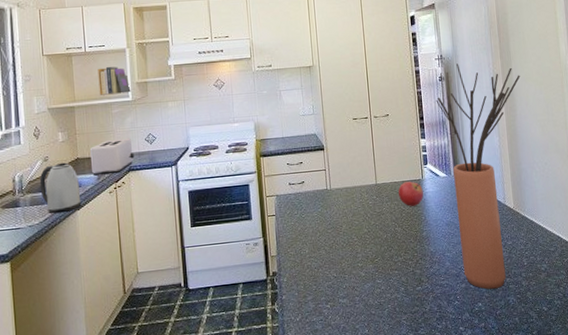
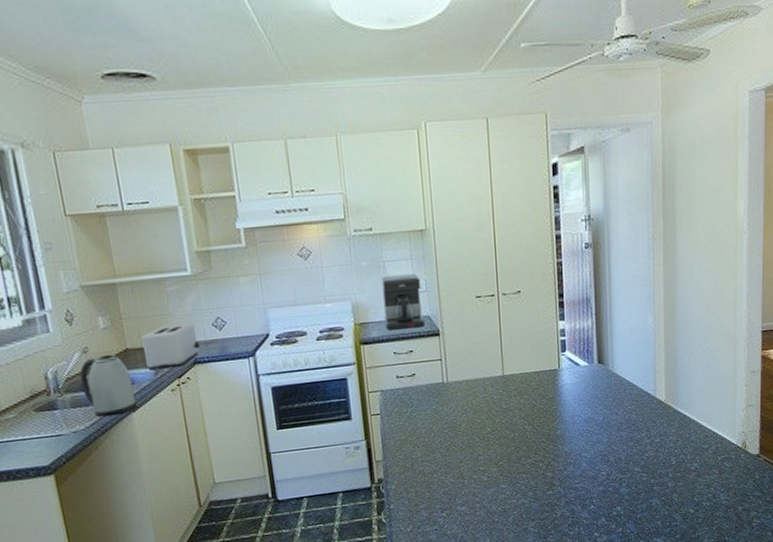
books: present [98,67,131,95] -> none [142,230,190,269]
coffee maker: none [278,100,312,146] -> present [382,273,424,331]
fruit: present [398,181,424,207] -> none [530,371,559,401]
vase: present [436,63,521,290] -> none [580,226,686,492]

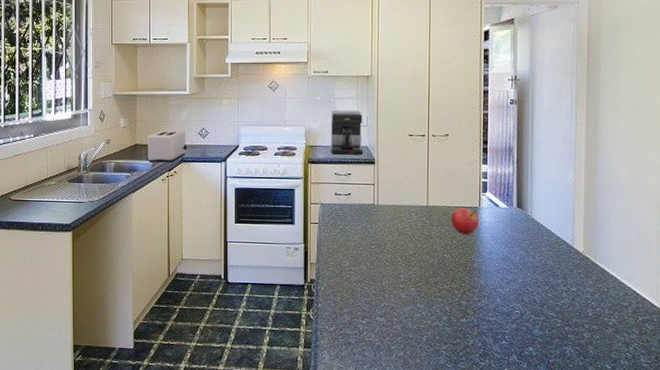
kettle: present [79,354,137,418] -> none [101,147,137,194]
fruit: none [530,371,559,401] -> present [451,208,479,234]

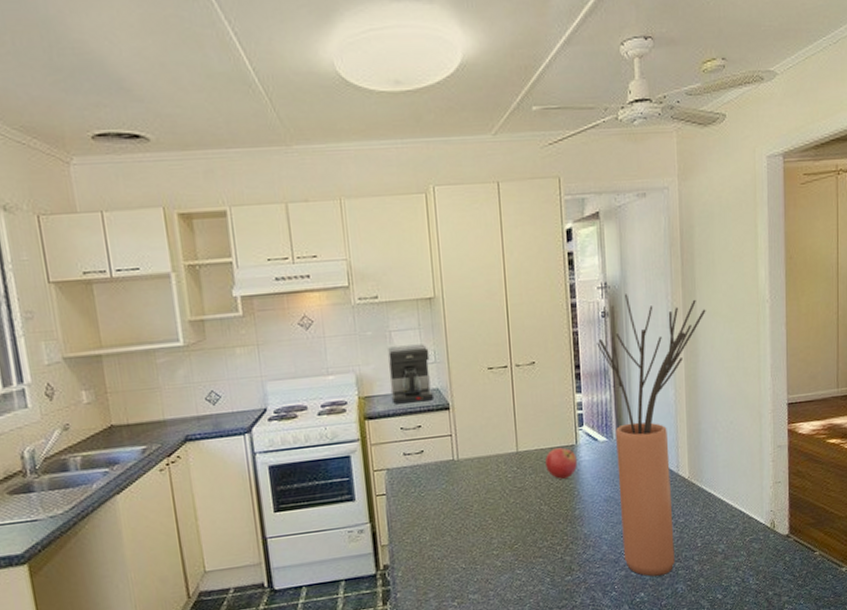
toaster: present [147,130,188,163] -> none [127,397,192,449]
vase: none [504,87,609,335] -> present [597,294,706,577]

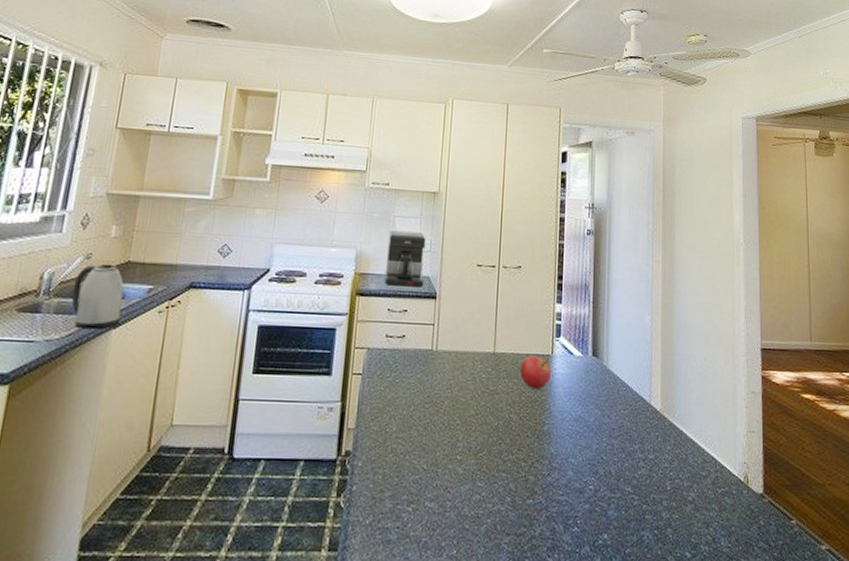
kettle: none [59,431,122,501] -> present [71,264,124,330]
vase: present [597,294,706,577] -> none [580,217,684,517]

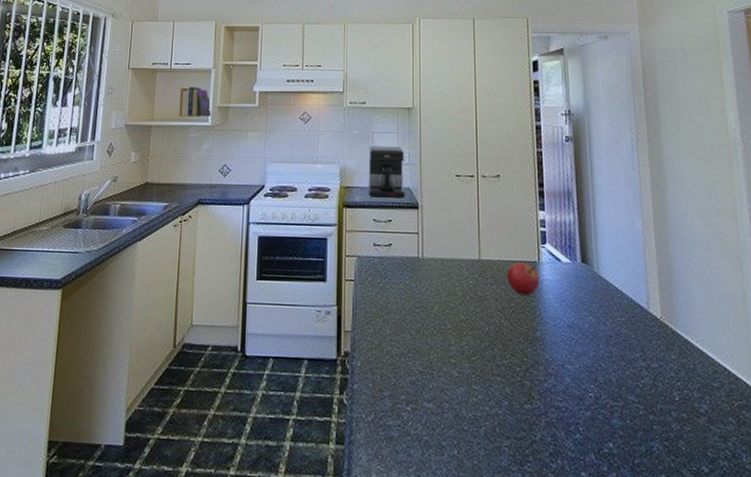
kettle: present [71,264,124,330] -> none [104,185,145,242]
books: none [174,154,214,190] -> present [178,87,212,117]

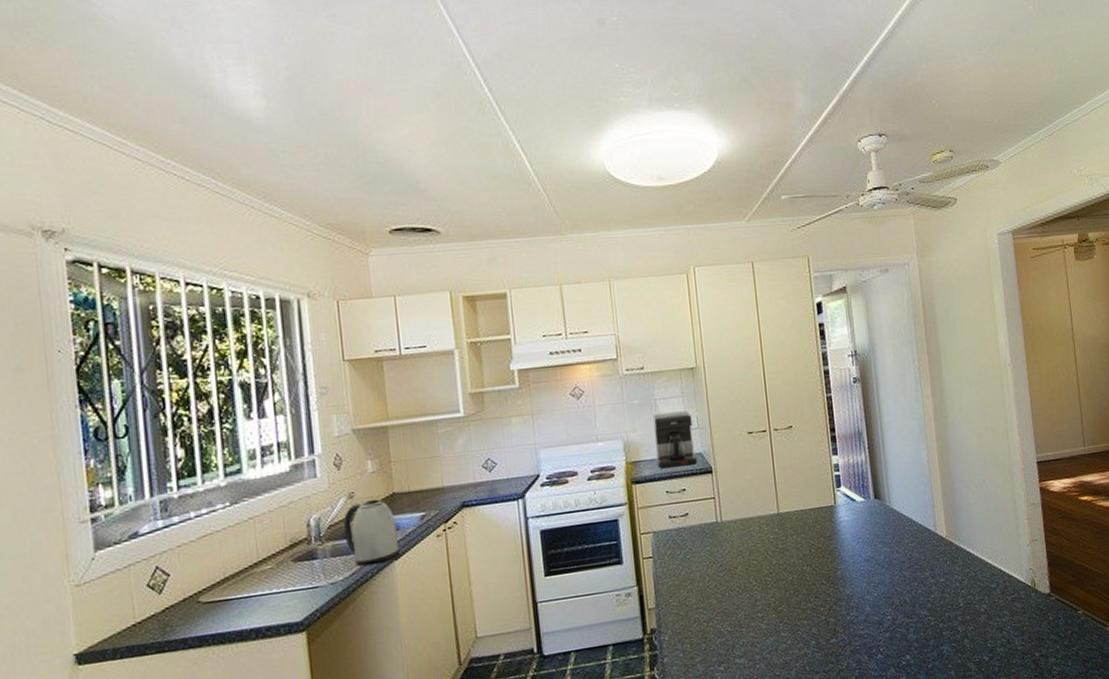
kettle: none [104,185,145,242] -> present [343,499,400,567]
books: present [178,87,212,117] -> none [417,373,463,411]
fruit: present [507,262,539,295] -> none [806,508,837,540]

